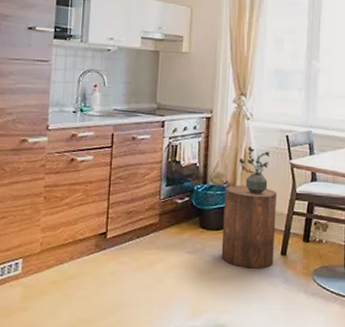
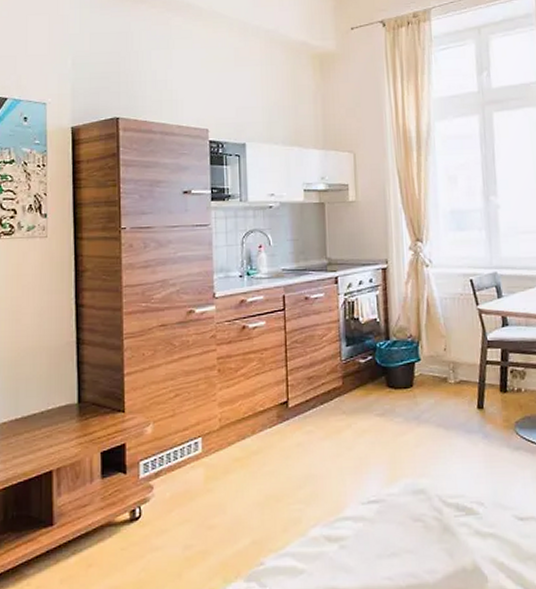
stool: present [221,185,278,269] -> none [409,337,470,427]
potted plant: present [239,147,270,195] -> none [422,295,456,347]

